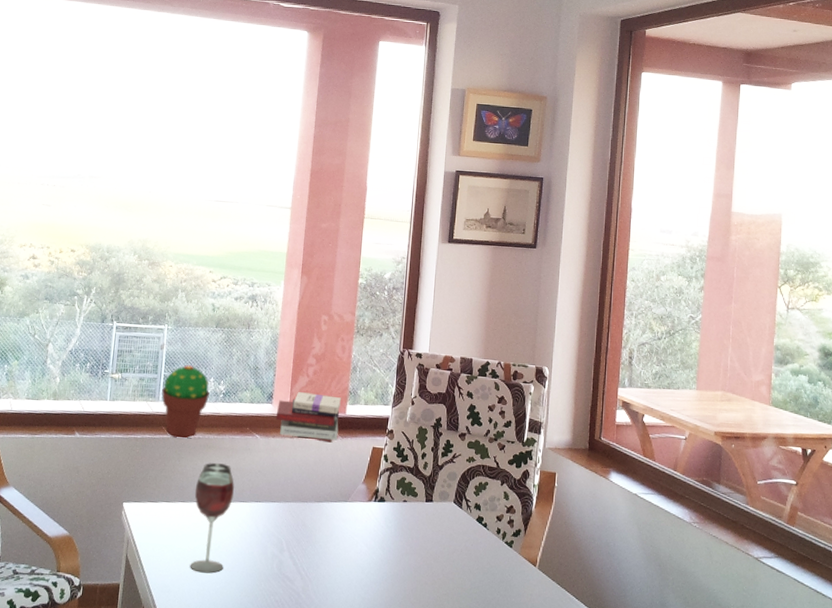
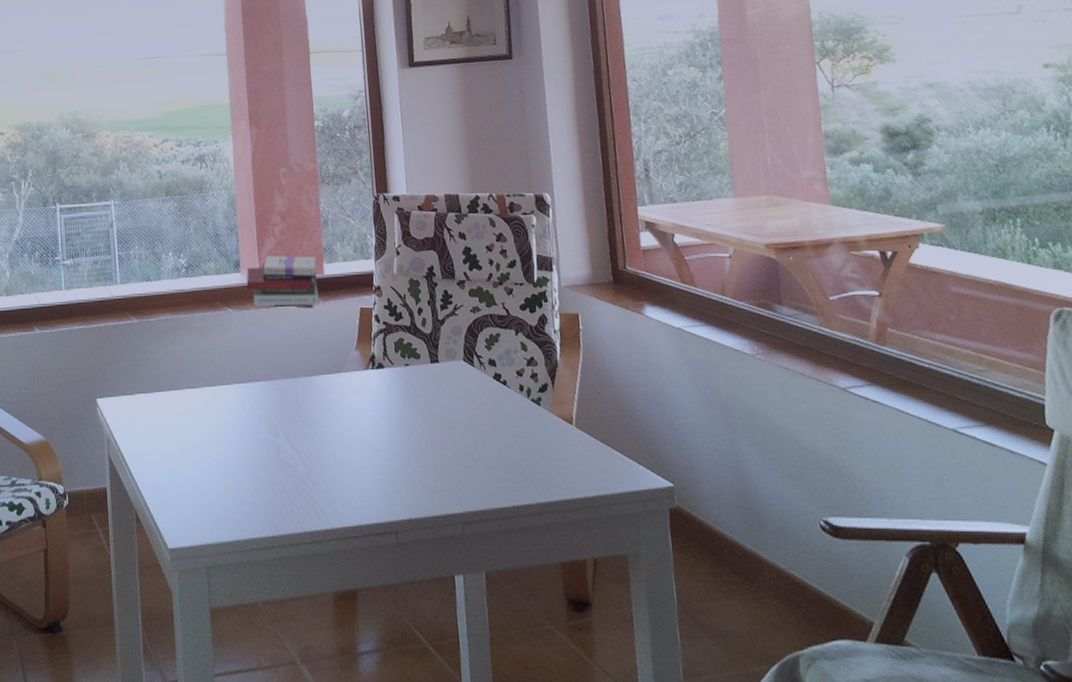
potted cactus: present [161,365,210,439] -> none [118,241,171,322]
wineglass: present [190,463,235,574] -> none [171,345,215,467]

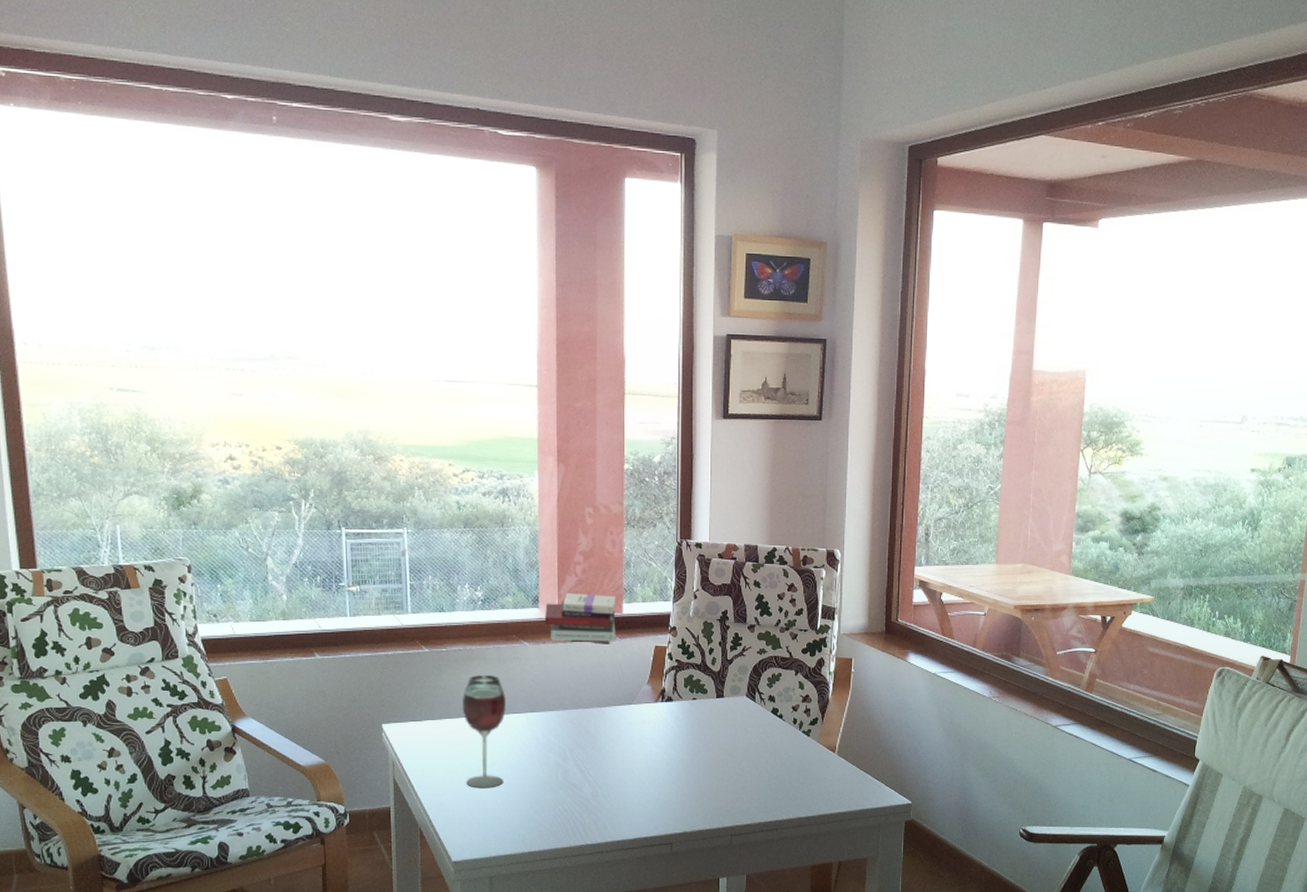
wineglass: none [171,345,215,467] -> present [462,675,507,789]

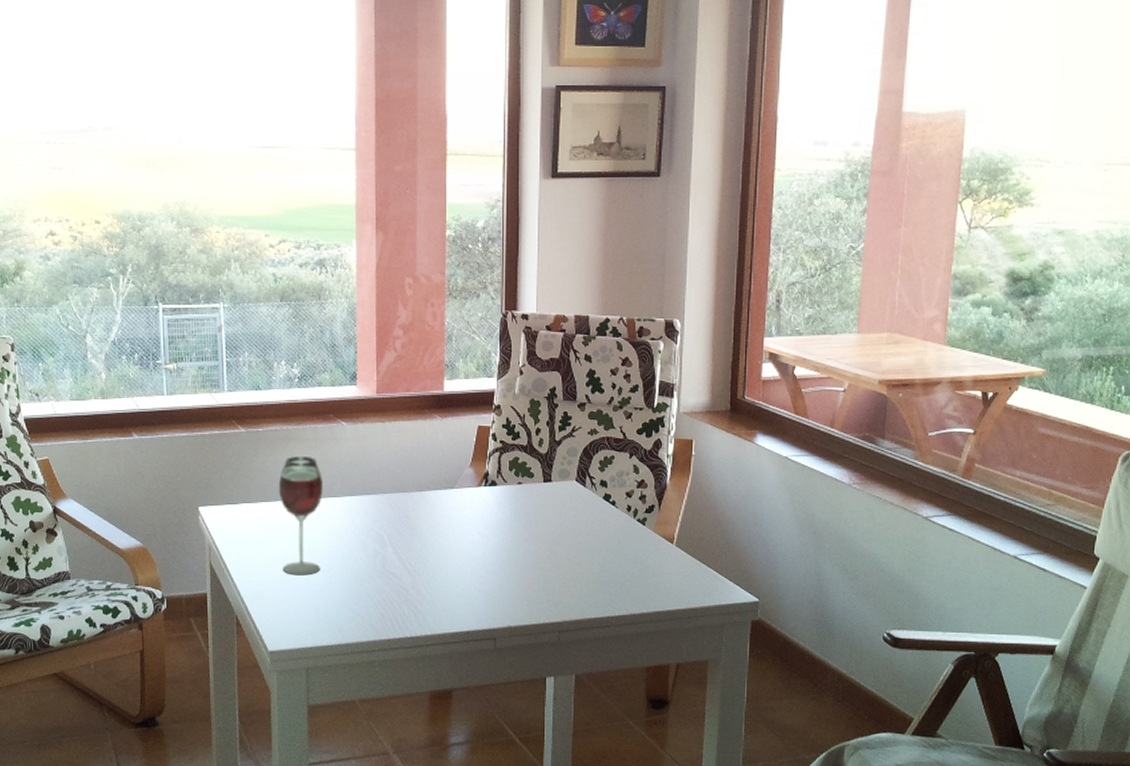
books: present [544,593,617,644] -> none [362,370,438,424]

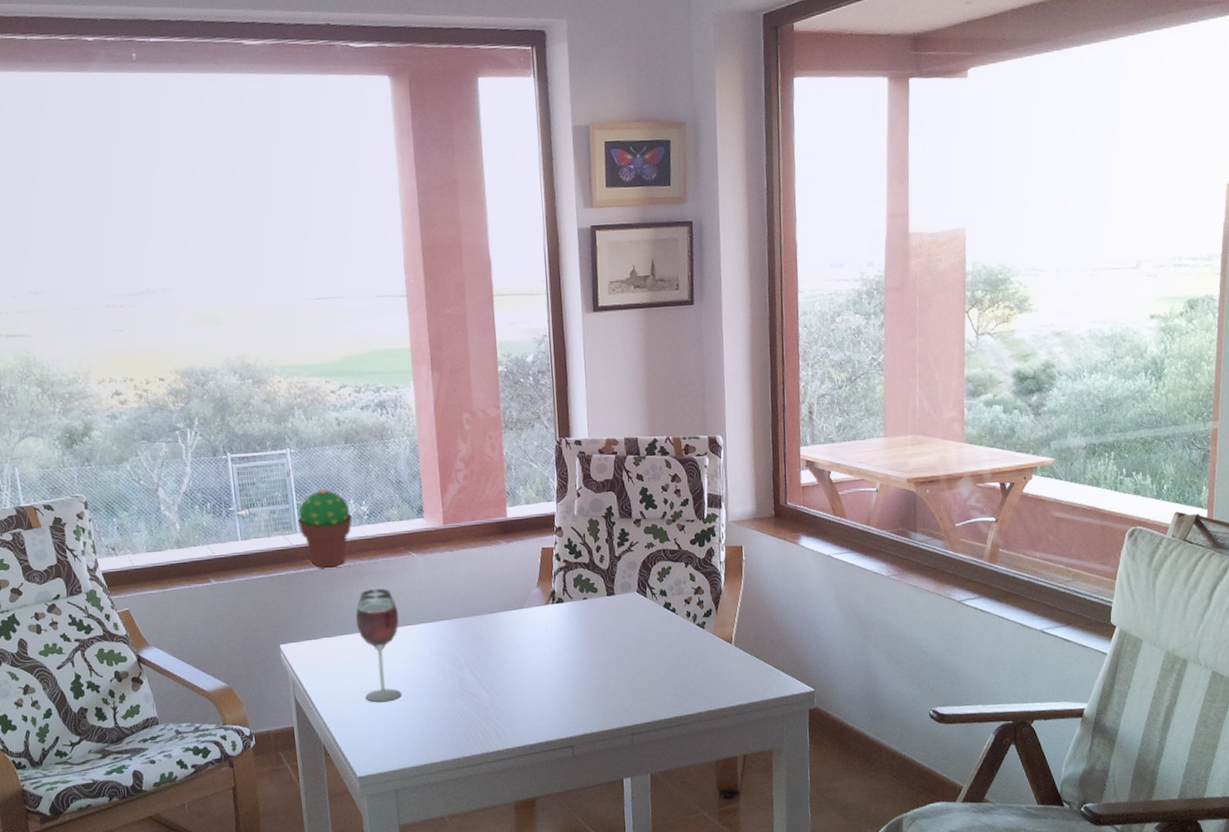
potted cactus: none [225,348,282,432] -> present [297,489,352,568]

